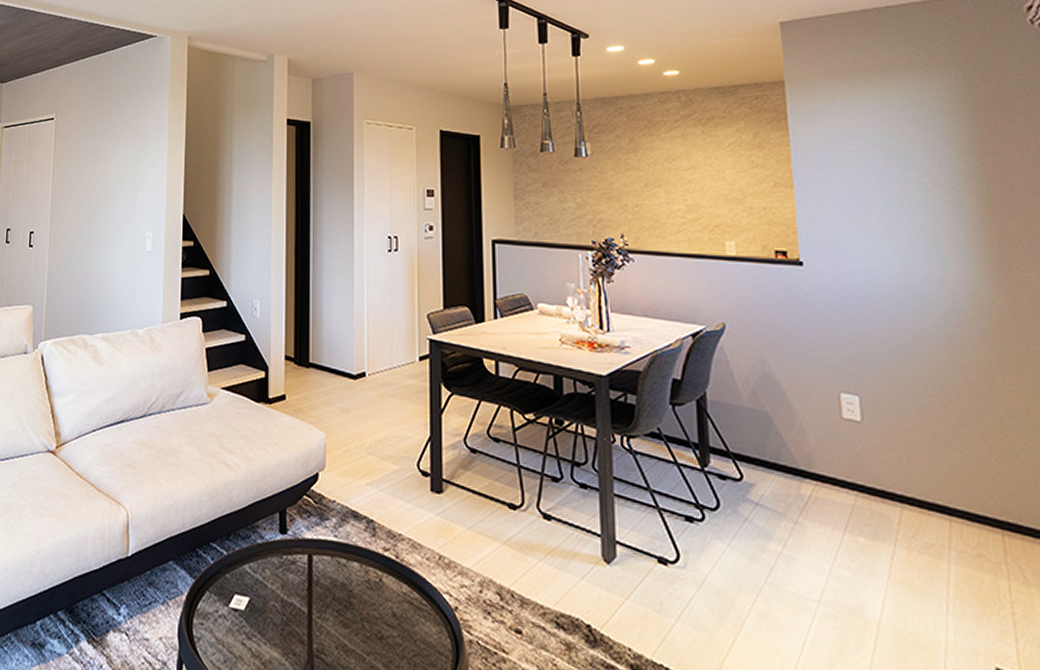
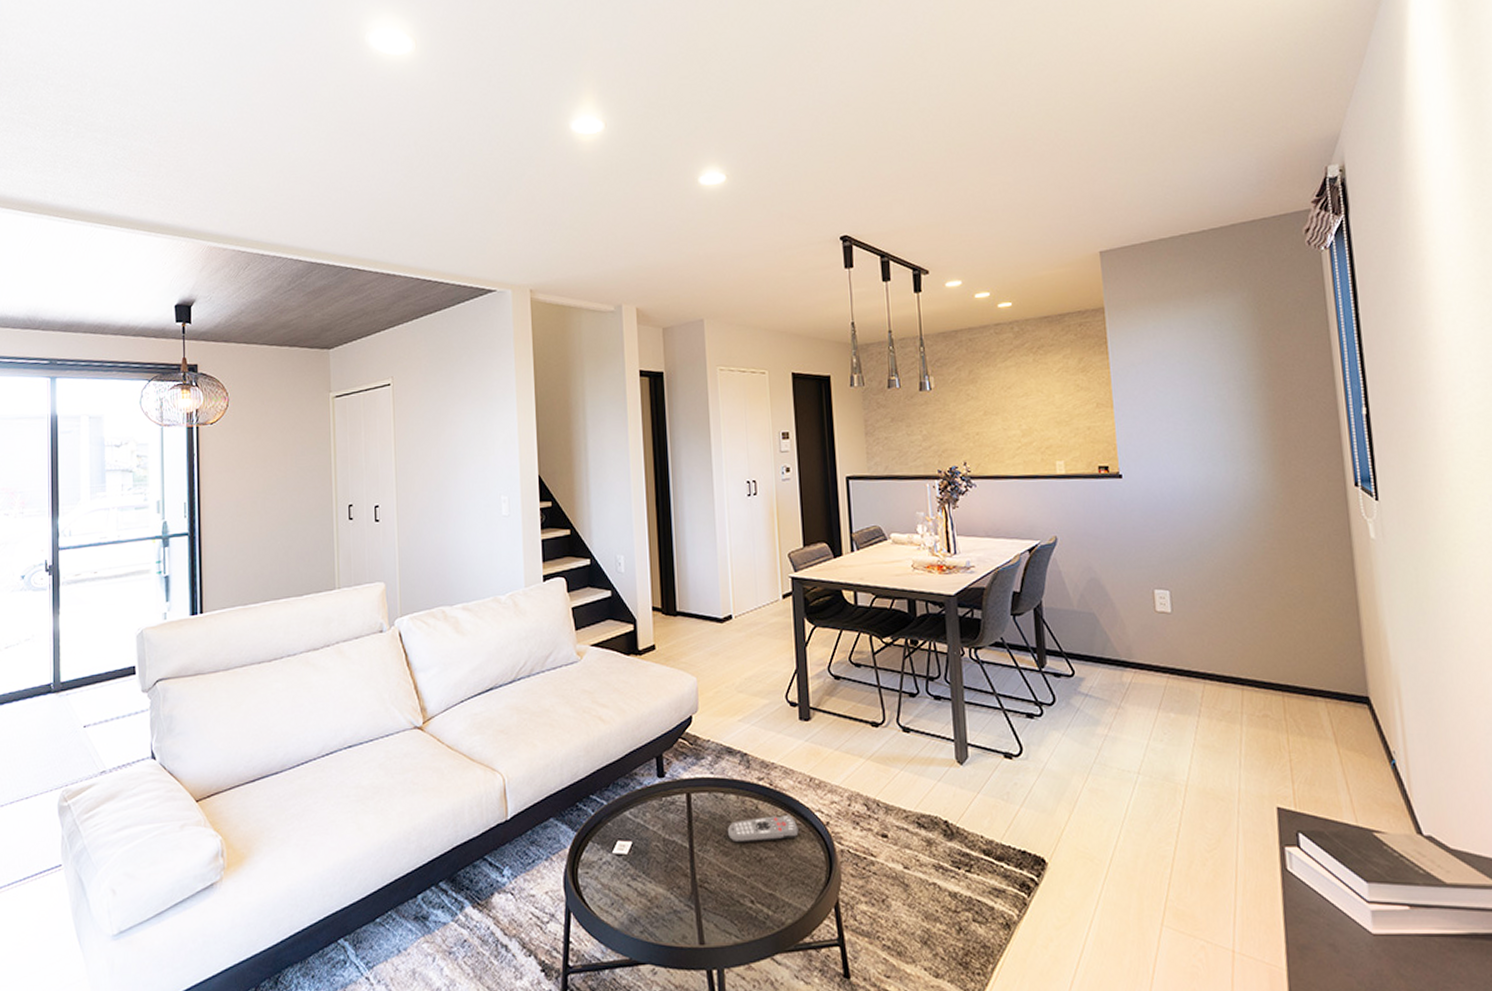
remote control: none [349,591,424,620] -> present [728,814,799,843]

